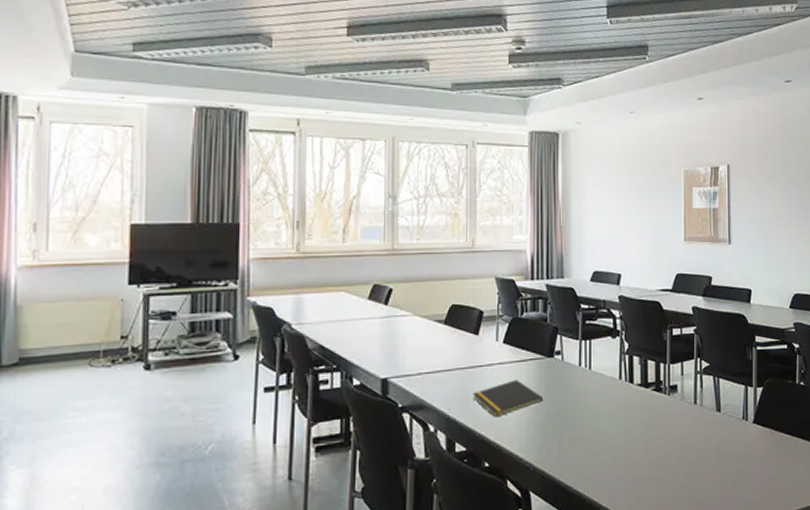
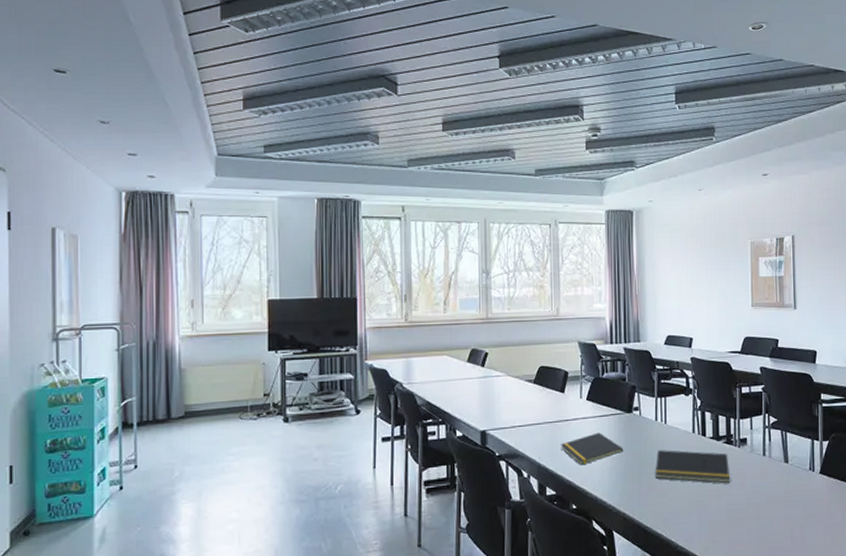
notepad: none [577,398,658,436] -> present [655,450,730,484]

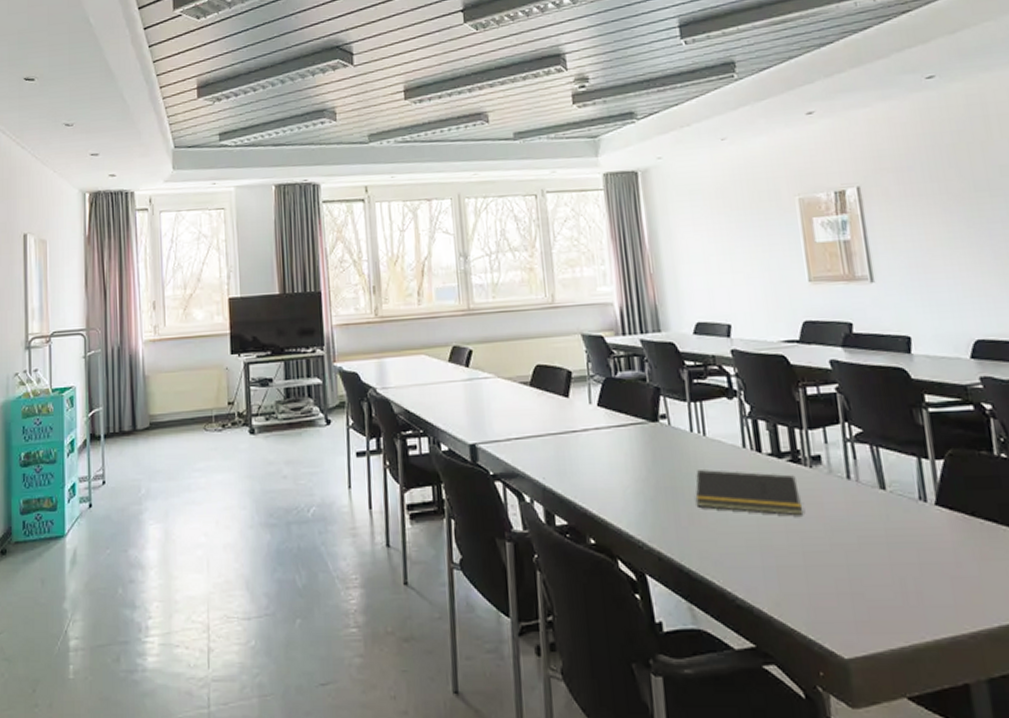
notepad: present [561,432,624,466] -> none [569,447,652,489]

